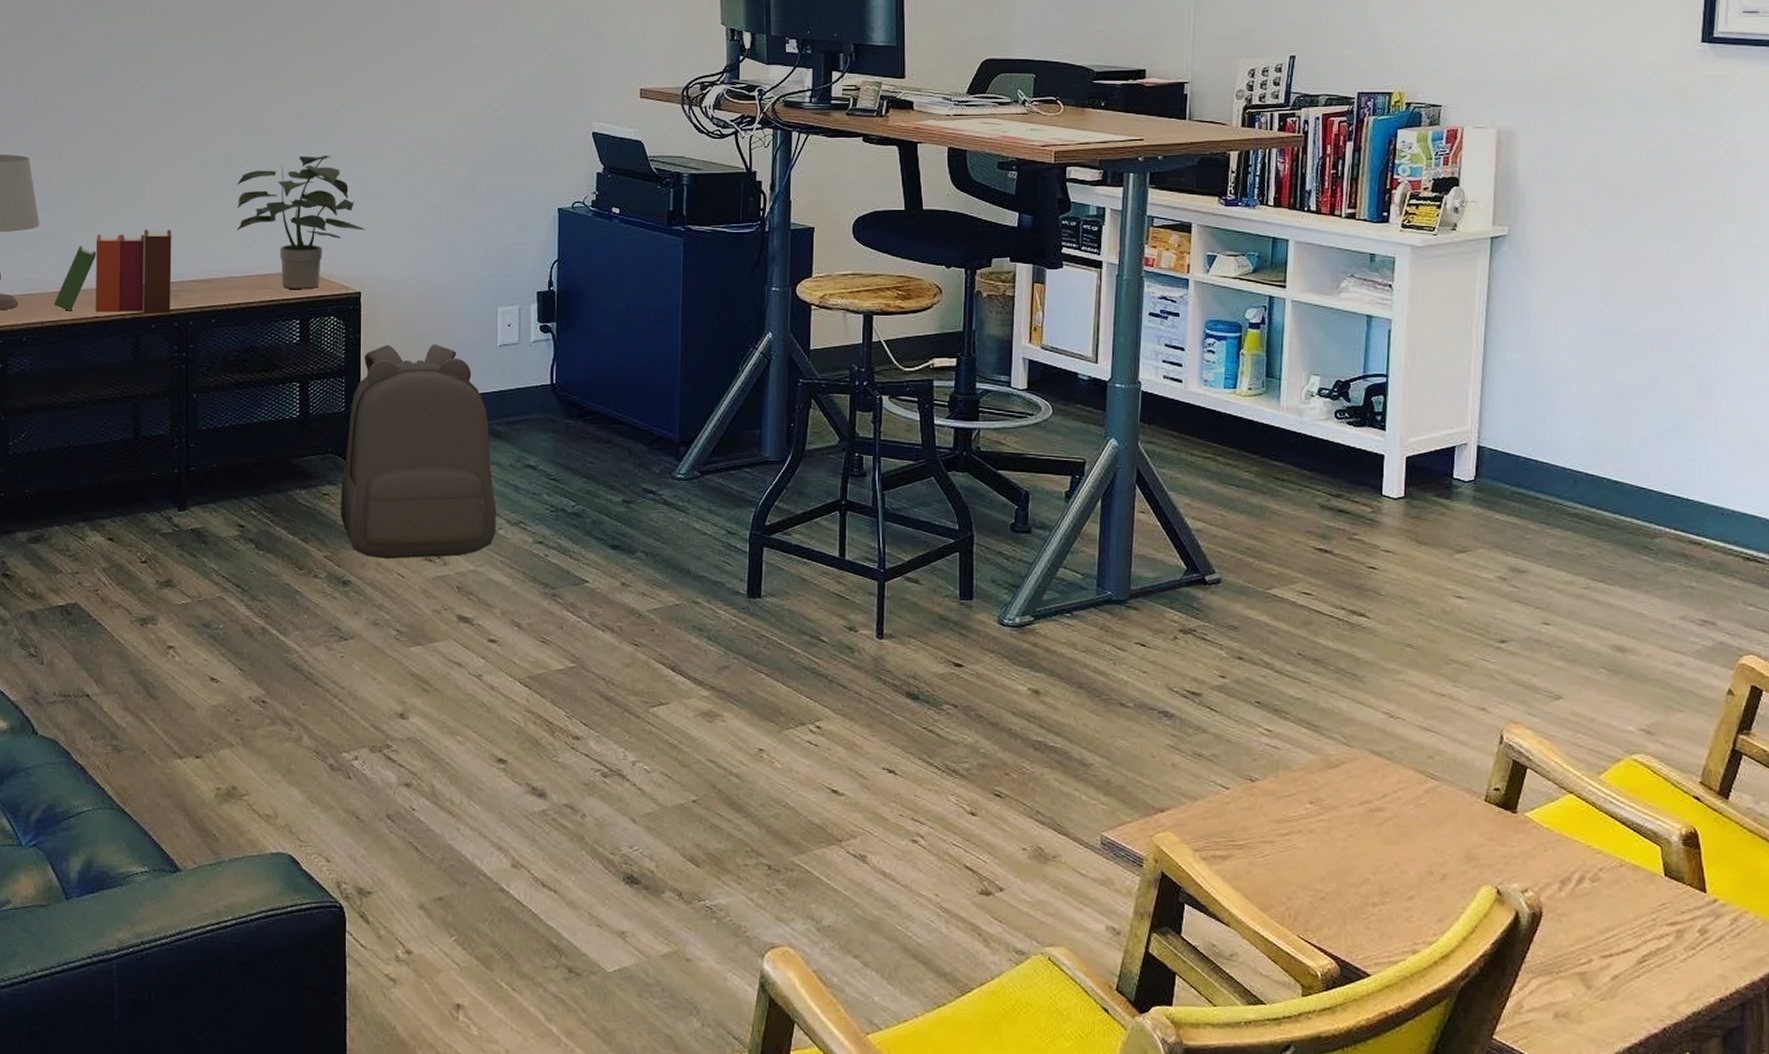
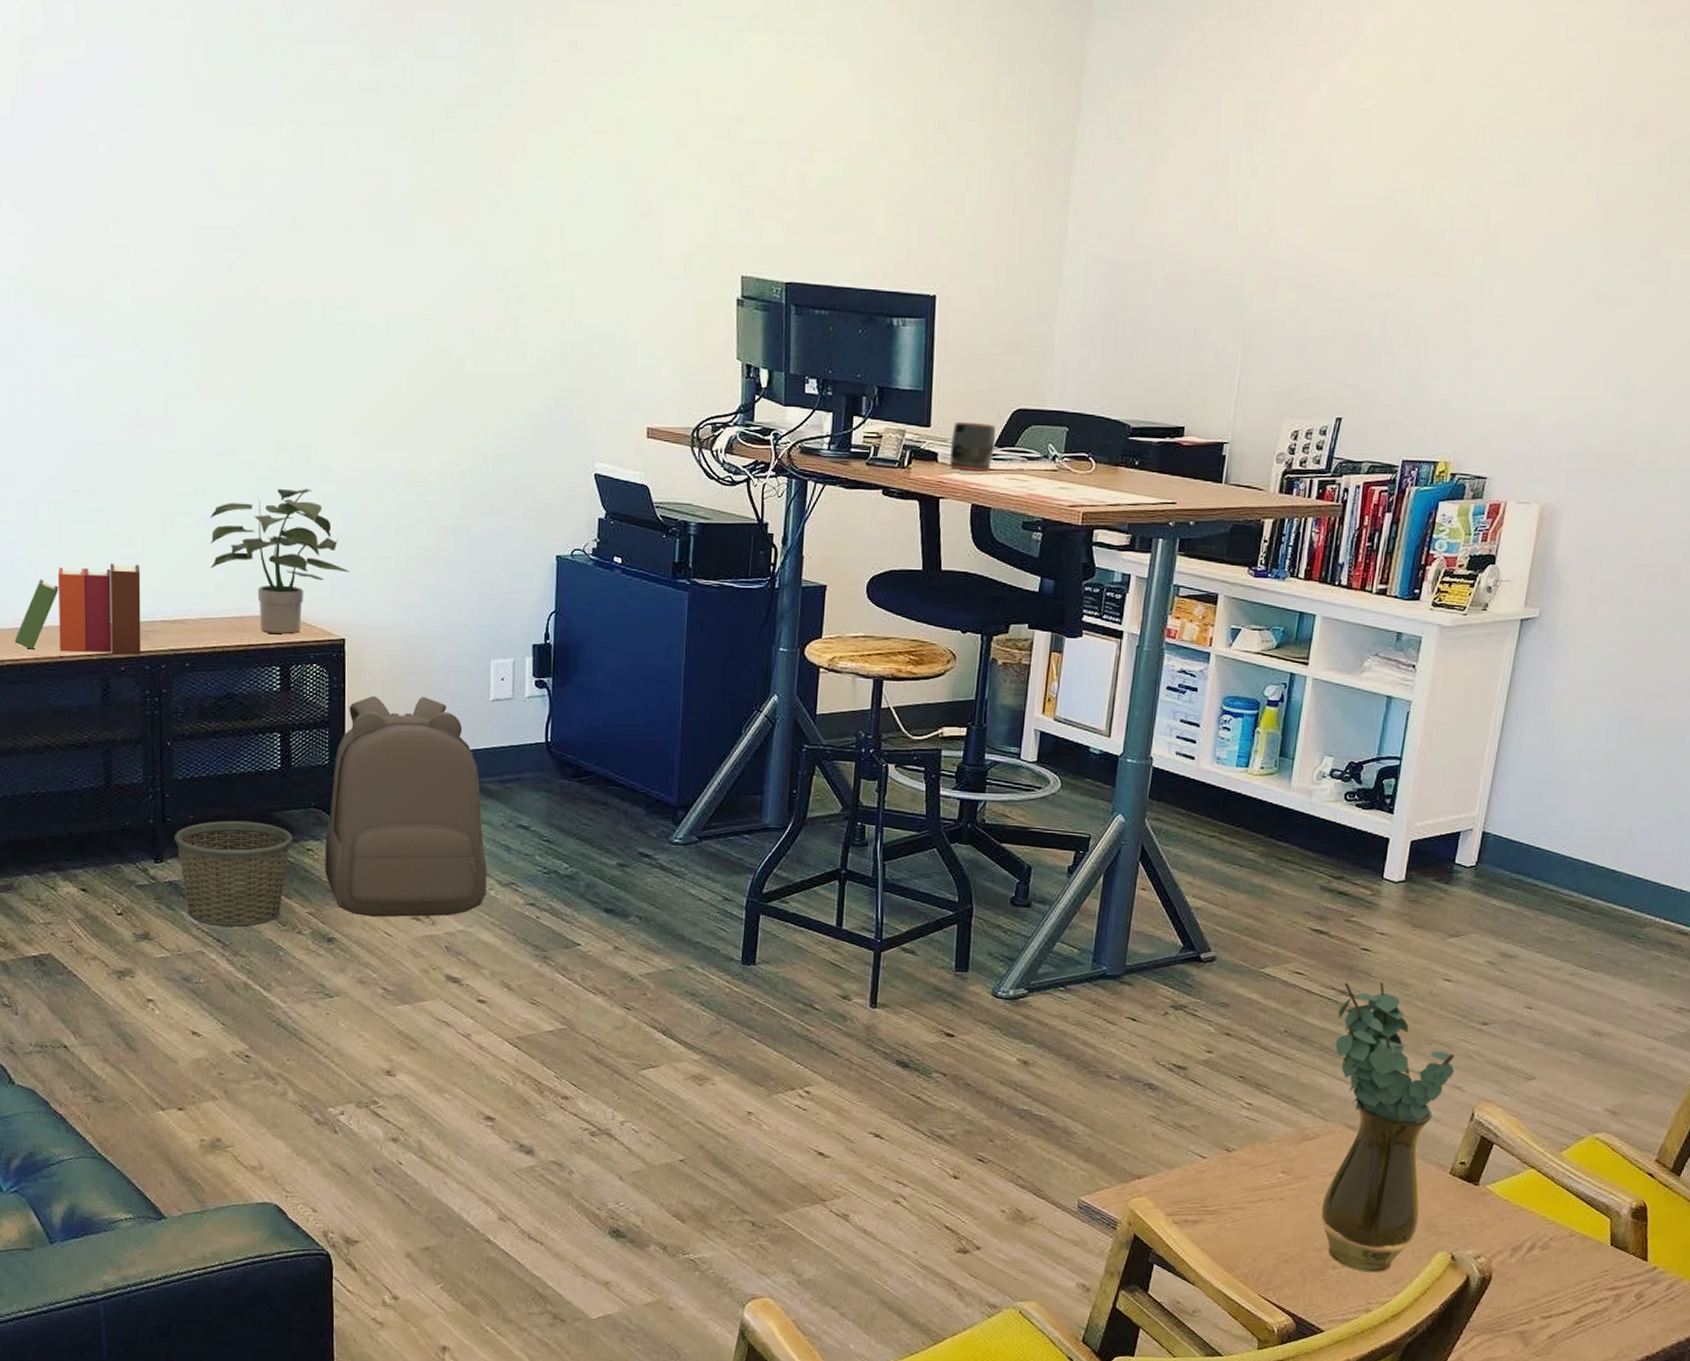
basket: none [197,468,310,572] -> present [174,820,293,927]
mug: none [925,72,967,117] -> present [950,421,996,472]
vase: none [1351,601,1477,910] -> present [1320,982,1455,1273]

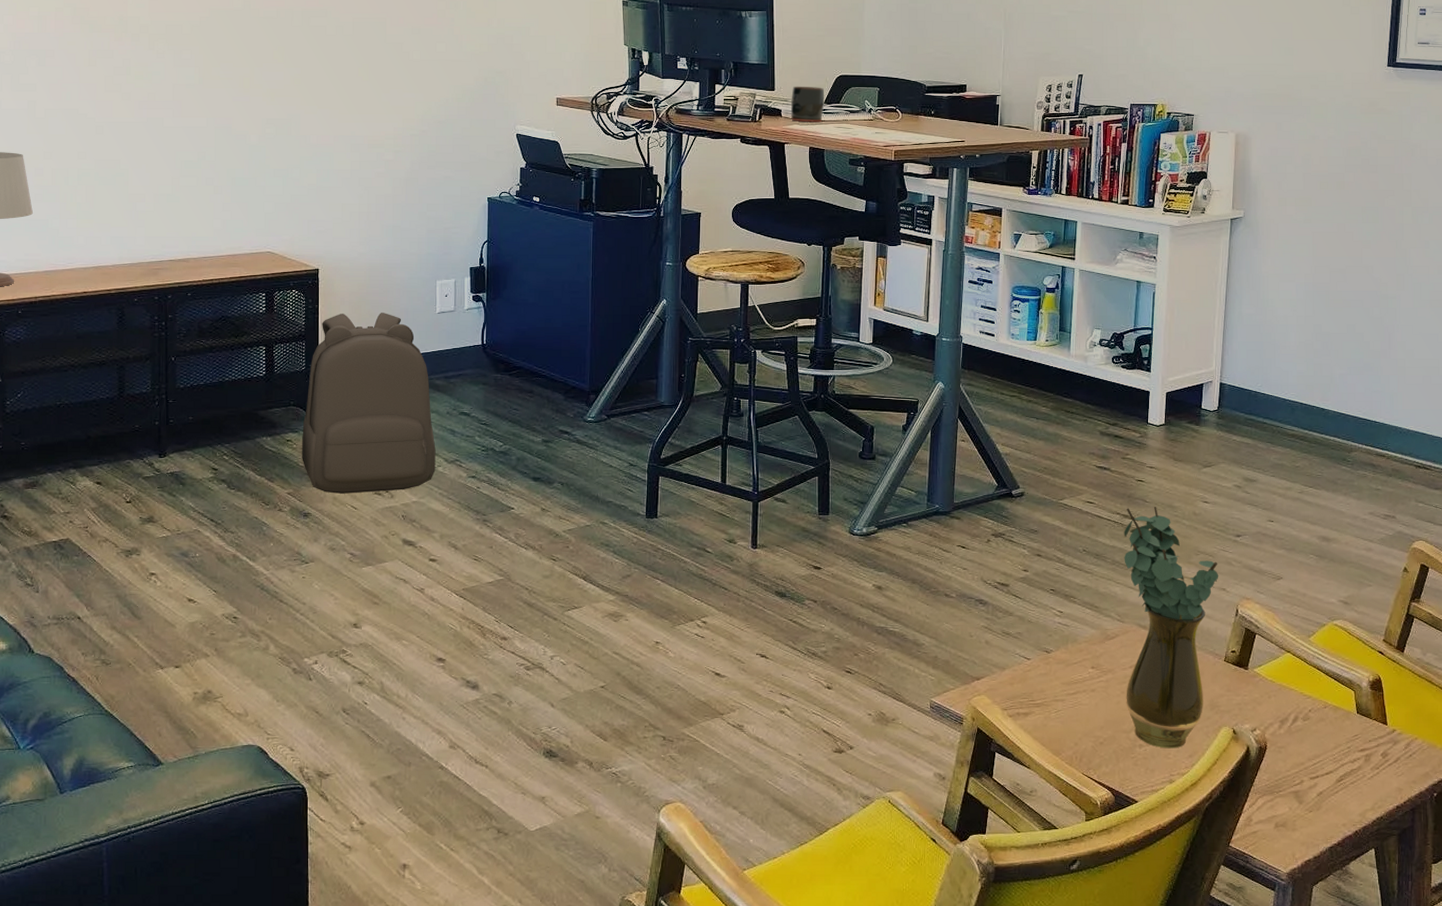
books: present [14,563,141,655] -> none [46,216,152,289]
basket: present [174,820,293,927] -> none [175,419,275,508]
potted plant: present [210,488,351,635] -> none [209,153,323,268]

